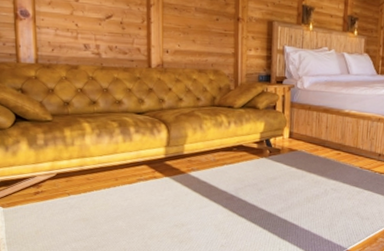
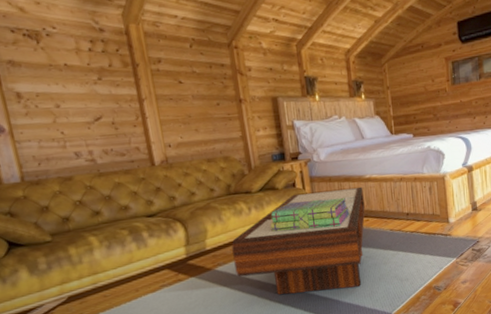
coffee table: none [207,116,340,216] -> present [231,186,365,295]
stack of books: none [246,123,324,155] -> present [270,197,351,232]

